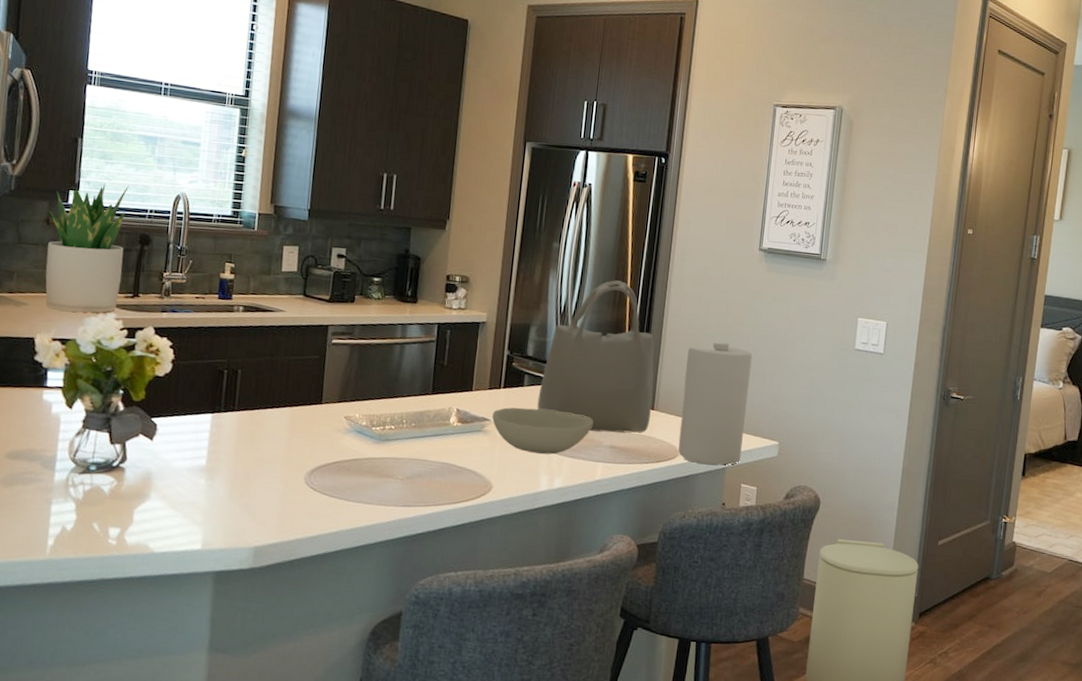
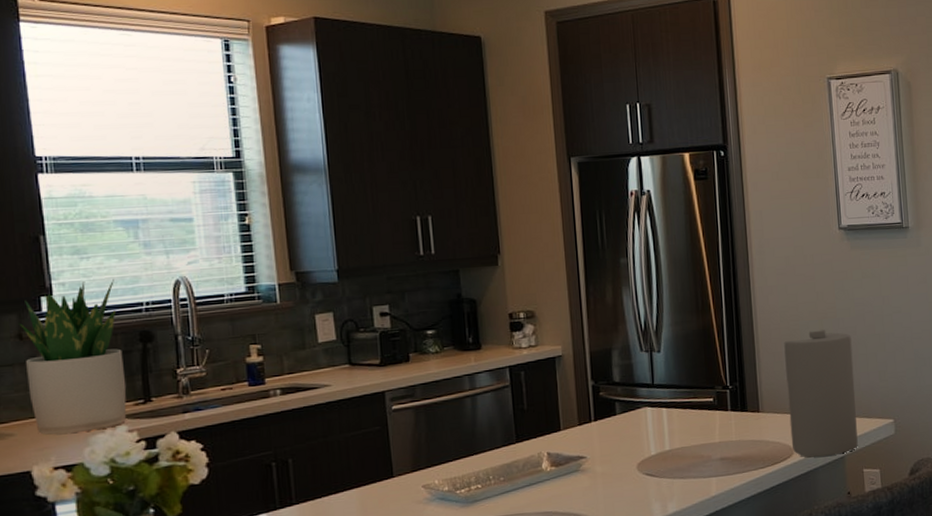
bowl: present [492,407,593,455] -> none [587,432,698,483]
handbag: present [537,280,654,433] -> none [633,286,758,447]

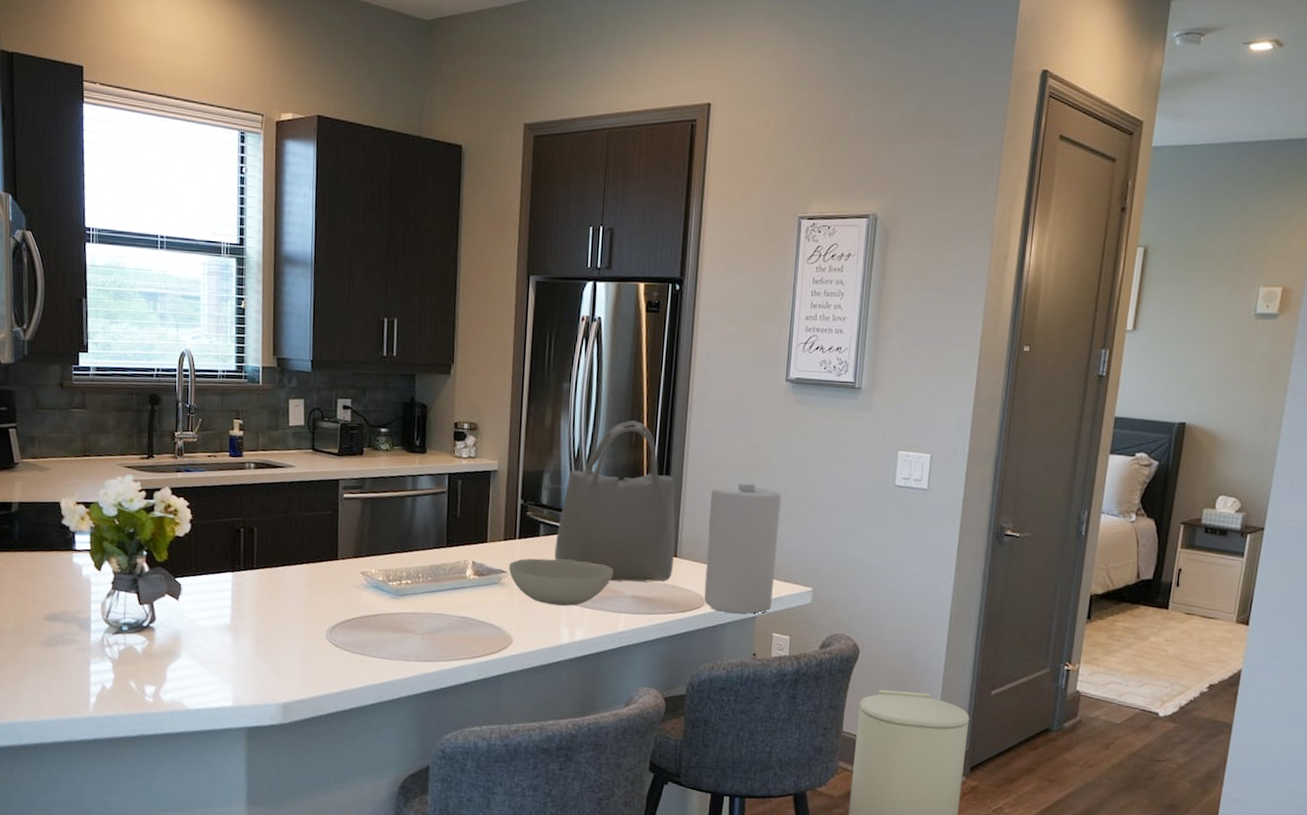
planter: present [18,278,127,436] -> none [61,343,136,476]
bowl: none [587,432,698,483] -> present [508,558,613,606]
handbag: none [633,286,758,447] -> present [554,420,676,582]

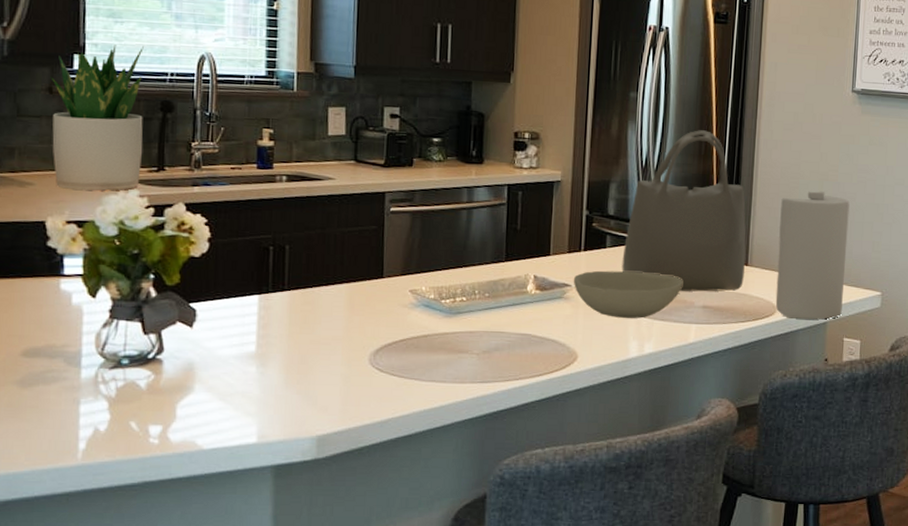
planter: none [61,343,136,476] -> present [50,45,144,192]

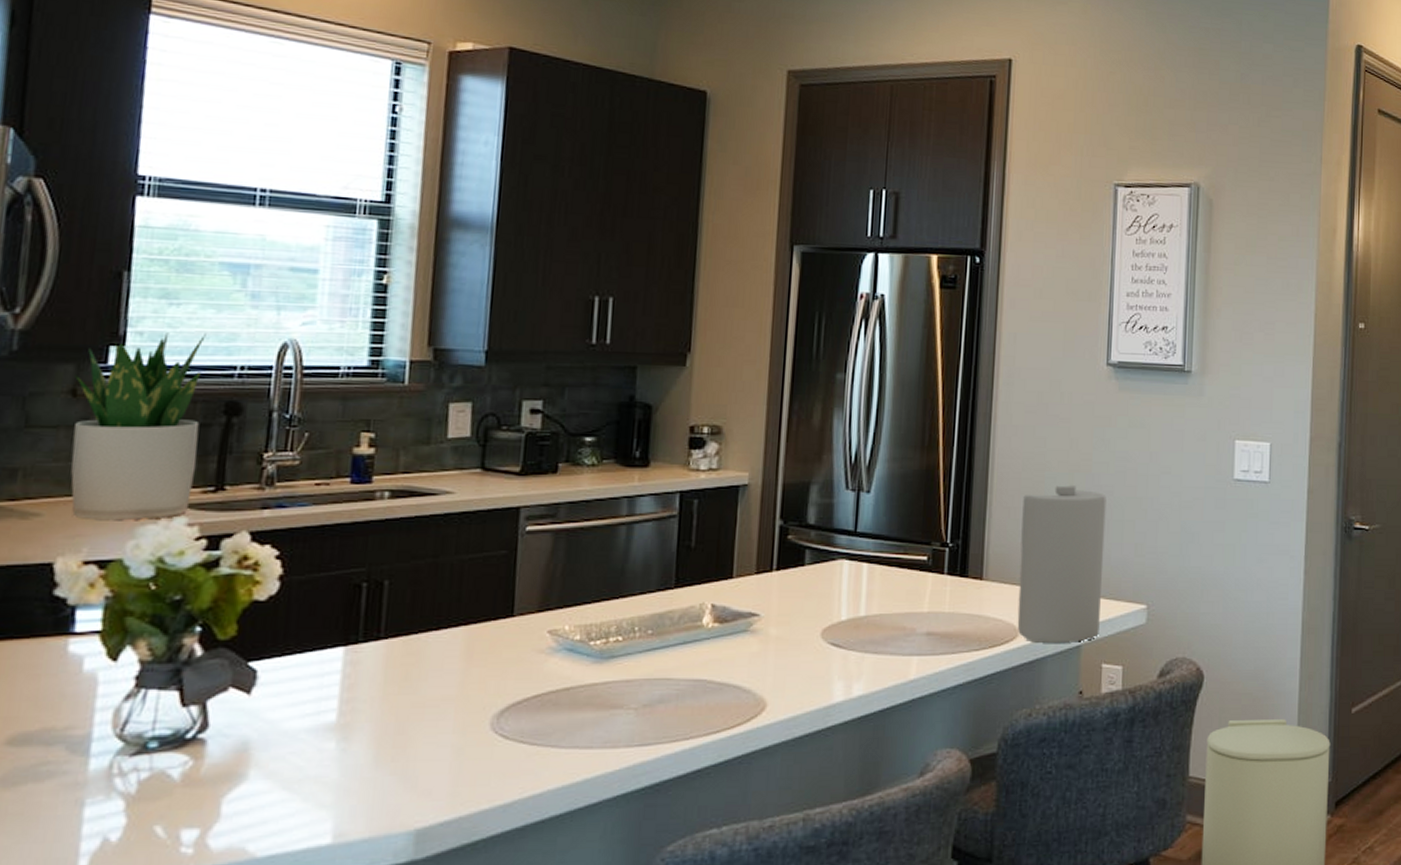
bowl: present [573,270,683,318] -> none [761,594,902,653]
handbag: present [622,130,746,292] -> none [824,416,981,615]

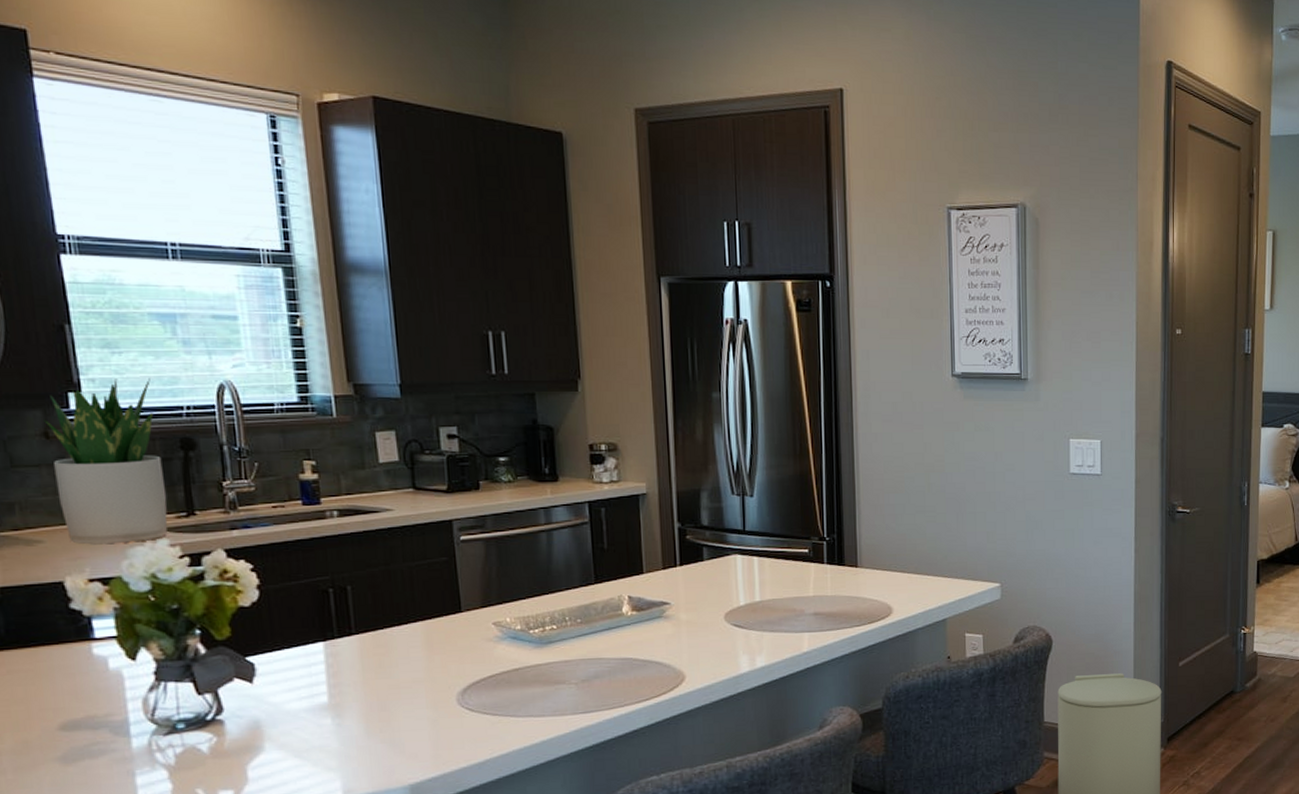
paper towel holder: present [1017,485,1107,643] -> none [887,484,961,618]

